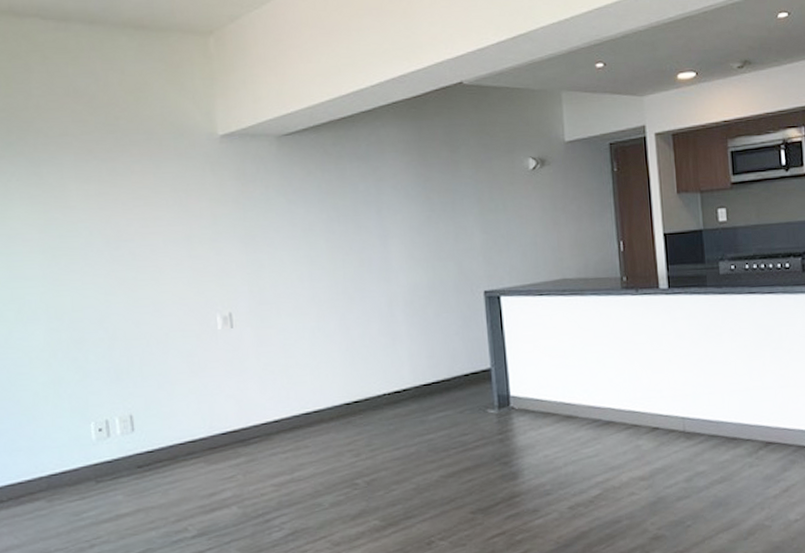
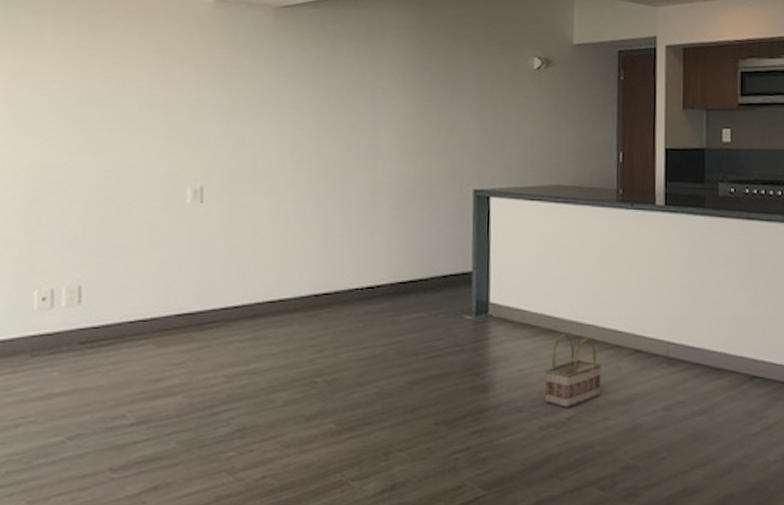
basket: none [569,418,624,488] -> present [544,334,601,408]

